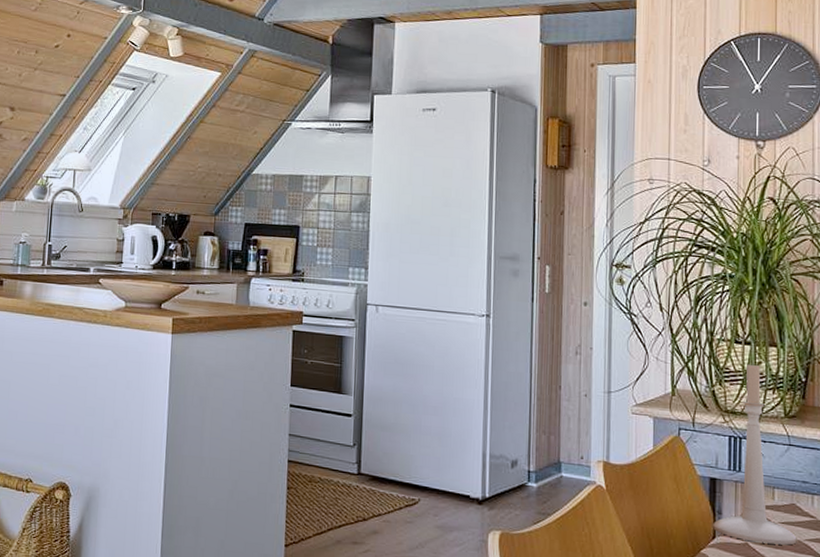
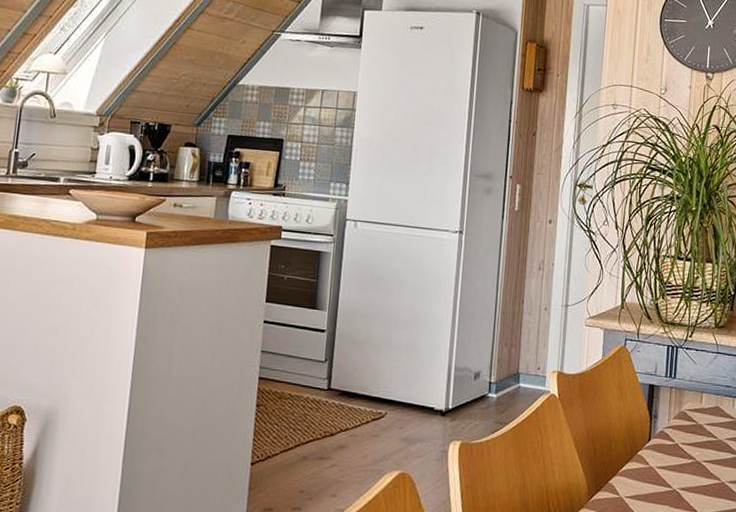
candlestick: present [713,363,797,545] -> none [649,277,719,445]

